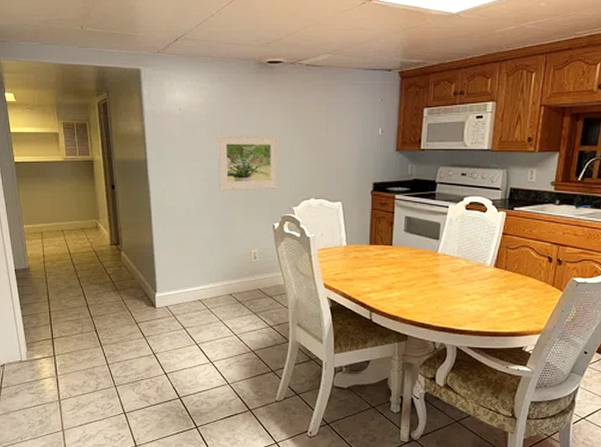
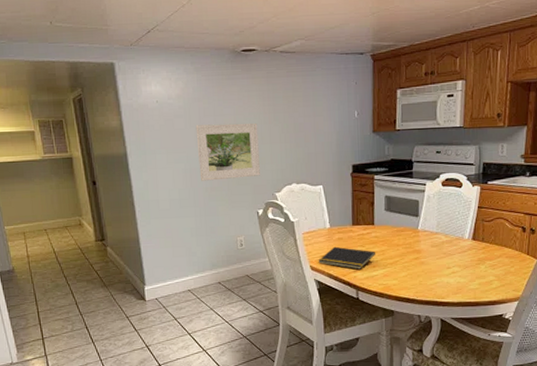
notepad: none [332,265,393,290] -> present [318,246,376,270]

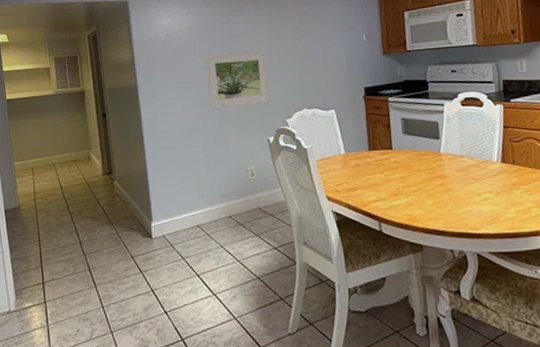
notepad: present [318,246,376,270] -> none [334,173,397,199]

